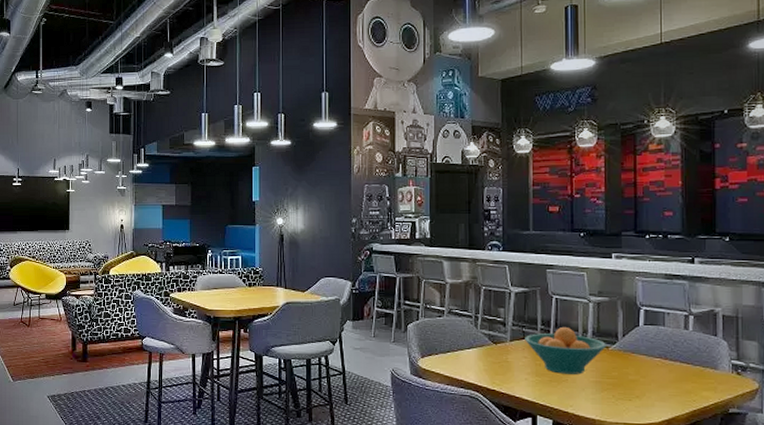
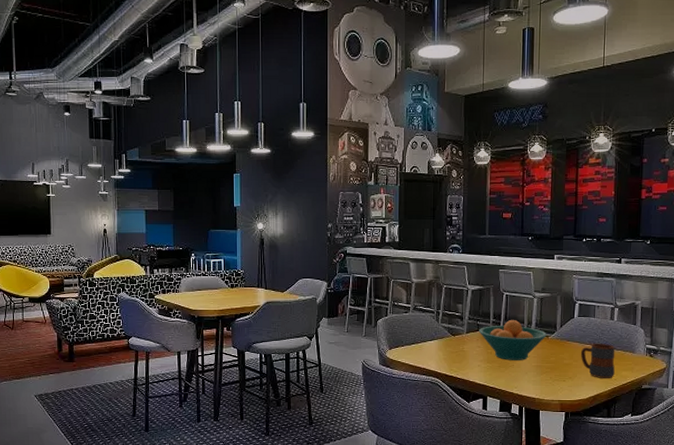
mug: none [648,356,693,399] -> present [580,343,615,378]

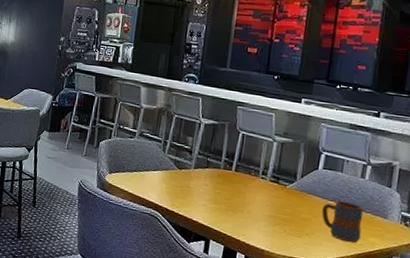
fruit bowl: present [479,319,547,360] -> none [208,161,285,207]

